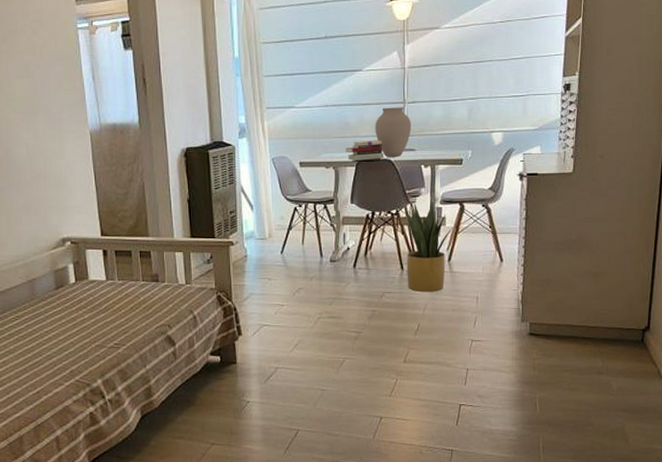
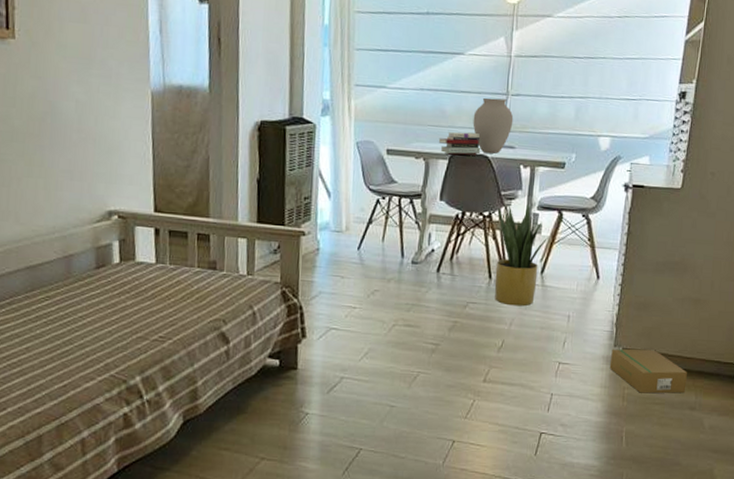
box: none [519,322,592,362] -> present [609,348,687,394]

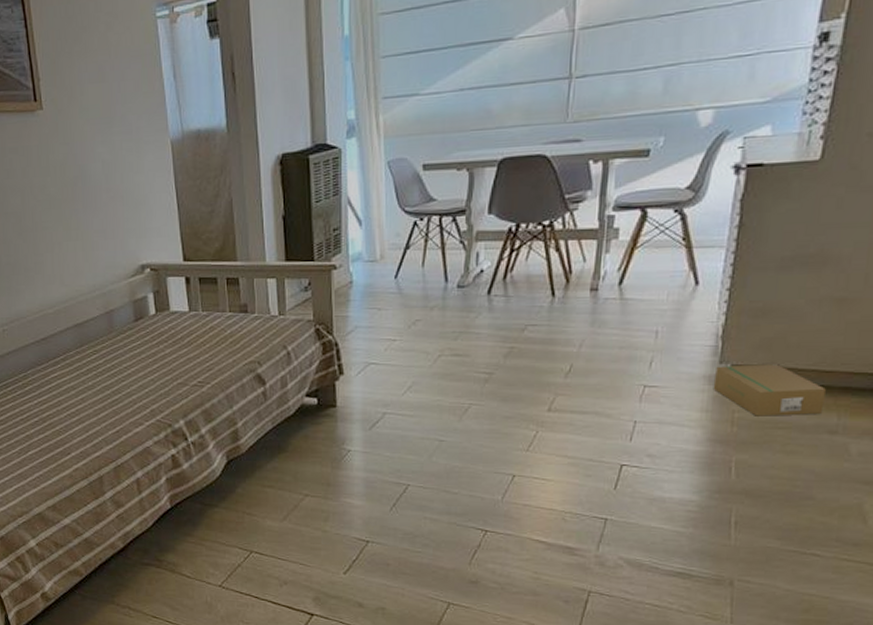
books: present [439,132,481,156] -> none [485,130,538,161]
vase: present [473,97,514,155] -> none [526,84,579,153]
planter: present [494,204,549,306] -> none [559,206,629,325]

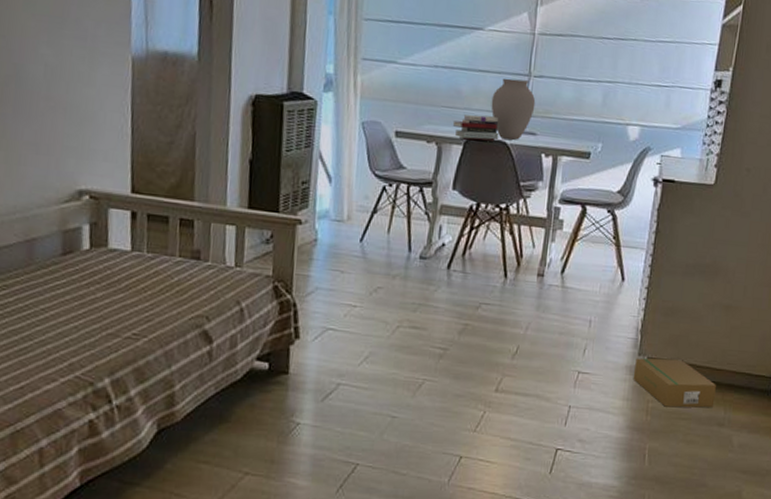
books: none [485,130,538,161] -> present [454,114,499,142]
vase: none [526,84,579,153] -> present [491,78,536,141]

